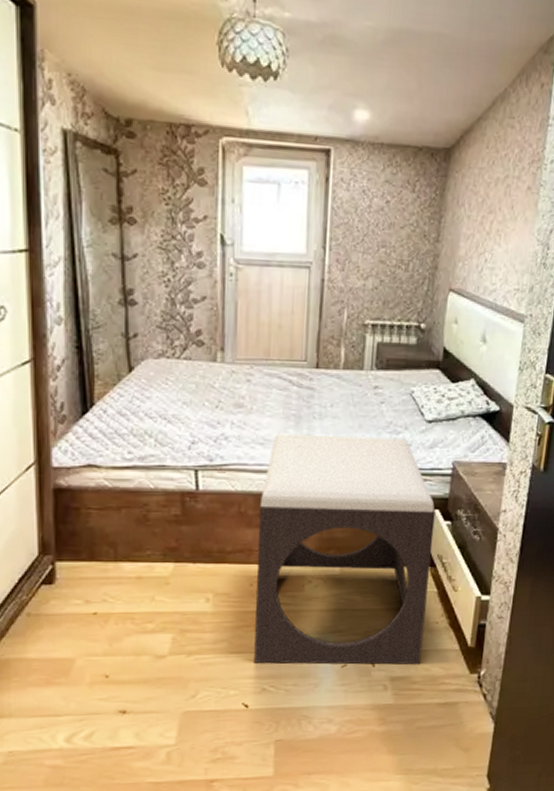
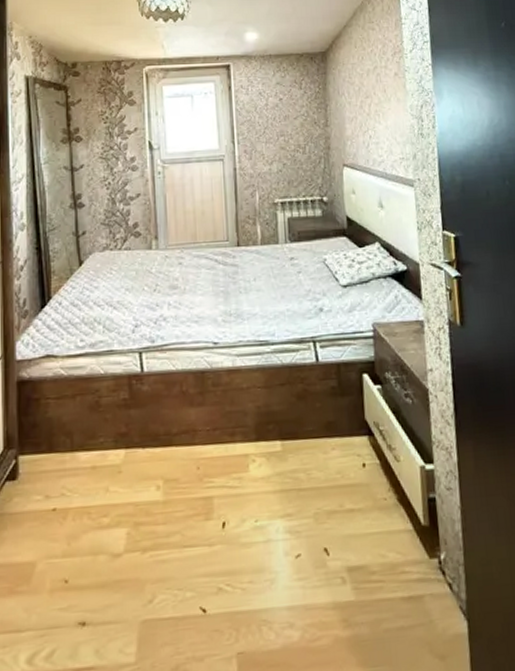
footstool: present [254,434,436,665] -> none [199,305,376,558]

